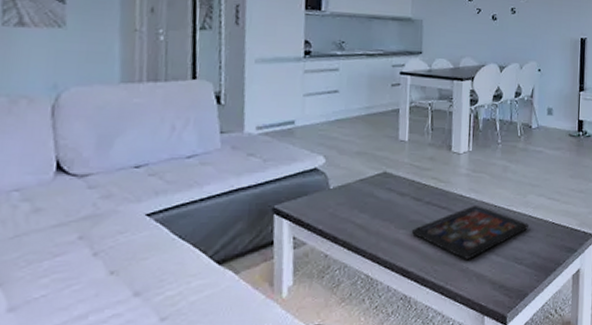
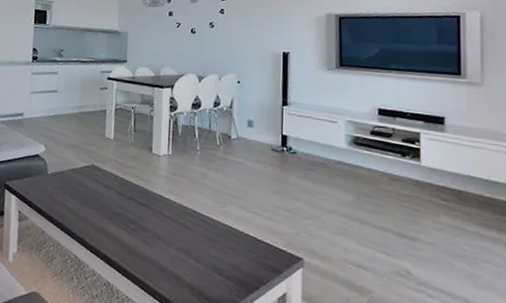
decorative tray: present [411,204,530,260] -> none [114,207,230,260]

